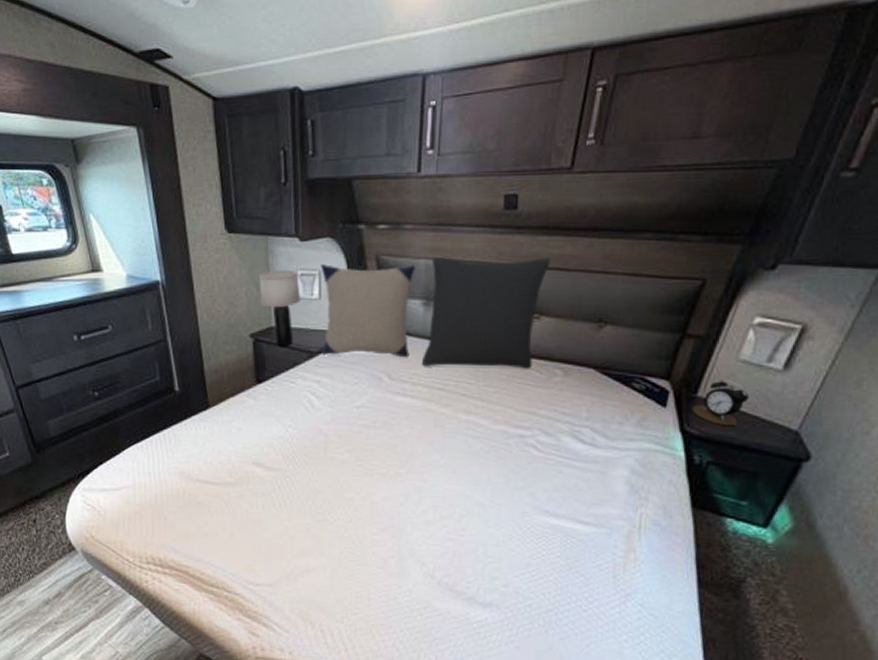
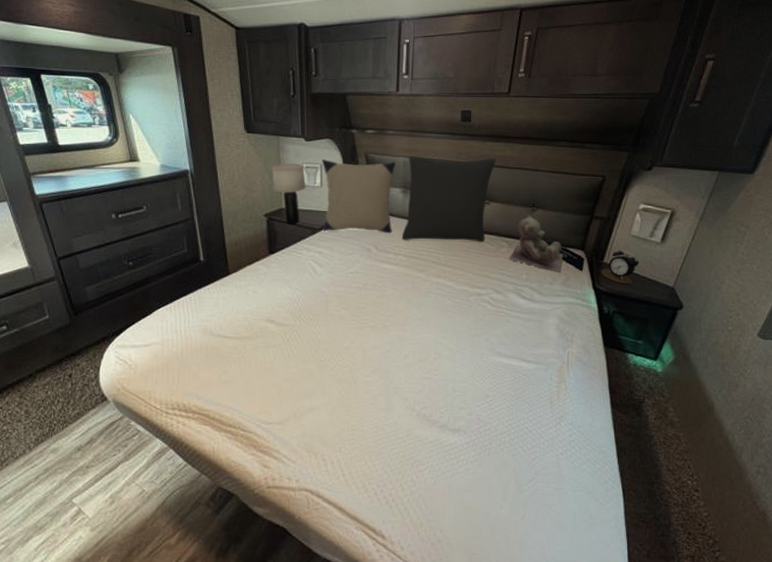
stuffed animal: none [564,334,639,409] -> present [509,215,562,272]

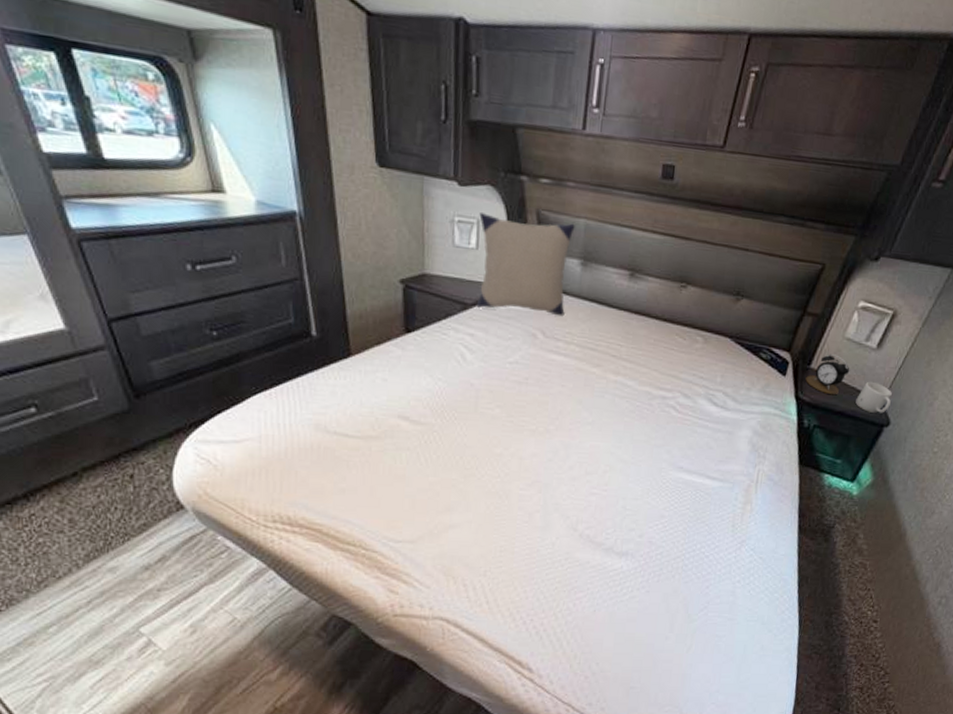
table lamp: present [272,163,307,224] -> none [412,213,458,296]
pillow: present [401,156,496,242] -> none [575,218,700,335]
stuffed animal: present [509,215,562,272] -> none [703,305,765,376]
mug: none [648,271,682,298] -> present [855,381,893,413]

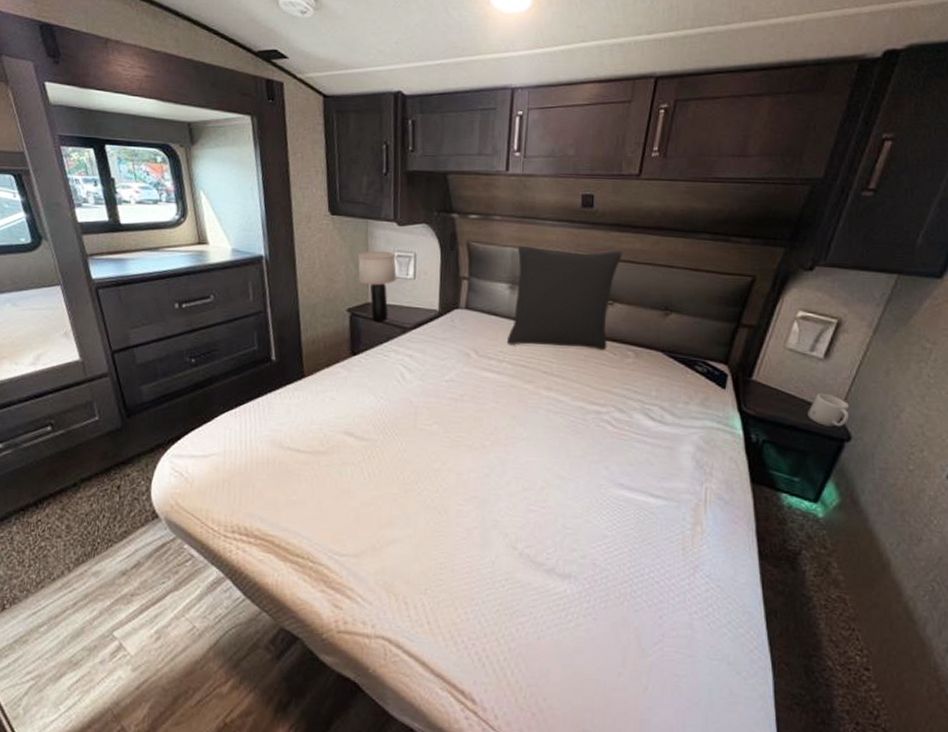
table lamp: none [412,213,458,296] -> present [358,250,397,321]
pillow: present [476,213,575,317] -> none [414,247,503,337]
pillow: none [575,218,700,335] -> present [506,246,622,351]
alarm clock: present [805,354,850,395] -> none [748,365,797,408]

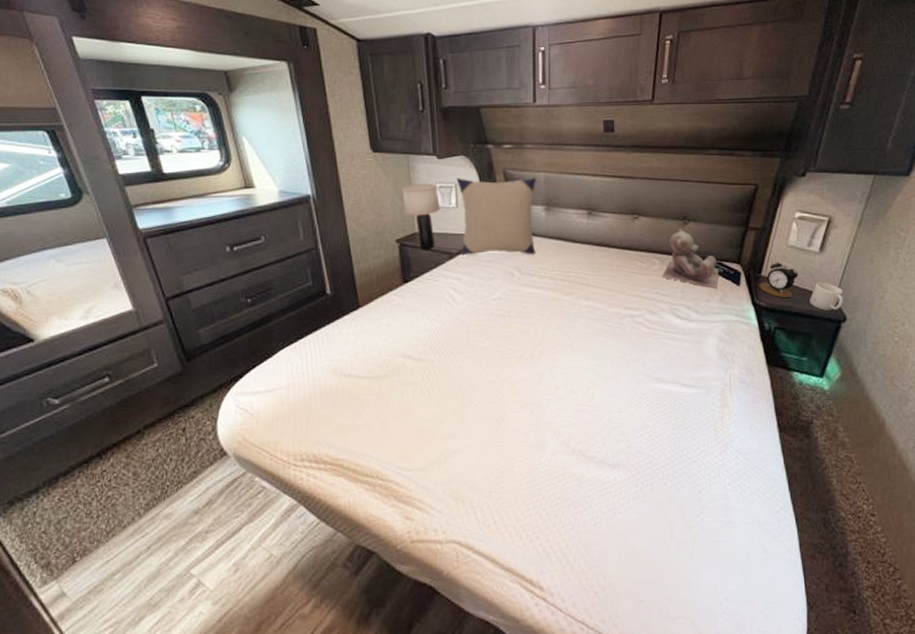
pillow: none [414,247,503,337] -> present [456,177,536,256]
pillow: present [506,246,622,351] -> none [546,169,643,261]
stuffed animal: none [635,320,701,390] -> present [662,229,719,288]
alarm clock: none [748,365,797,408] -> present [759,261,799,298]

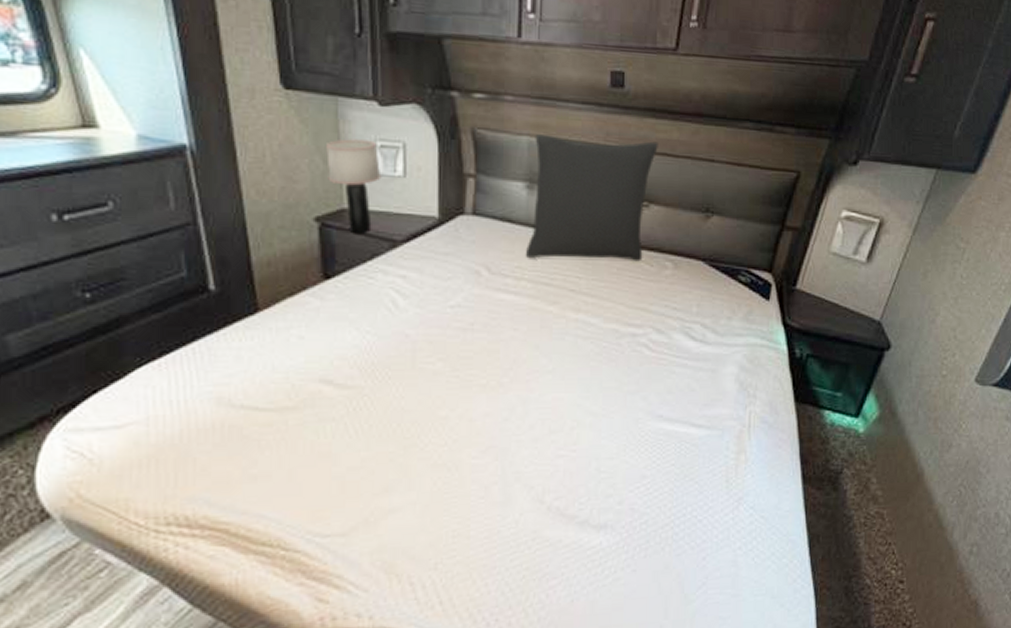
pillow: present [456,177,536,256] -> none [405,135,517,249]
pillow: none [546,169,643,261] -> present [525,134,658,262]
stuffed animal: present [662,229,719,288] -> none [674,224,744,303]
alarm clock: present [759,261,799,298] -> none [792,272,840,319]
mug: present [809,282,844,311] -> none [850,300,890,335]

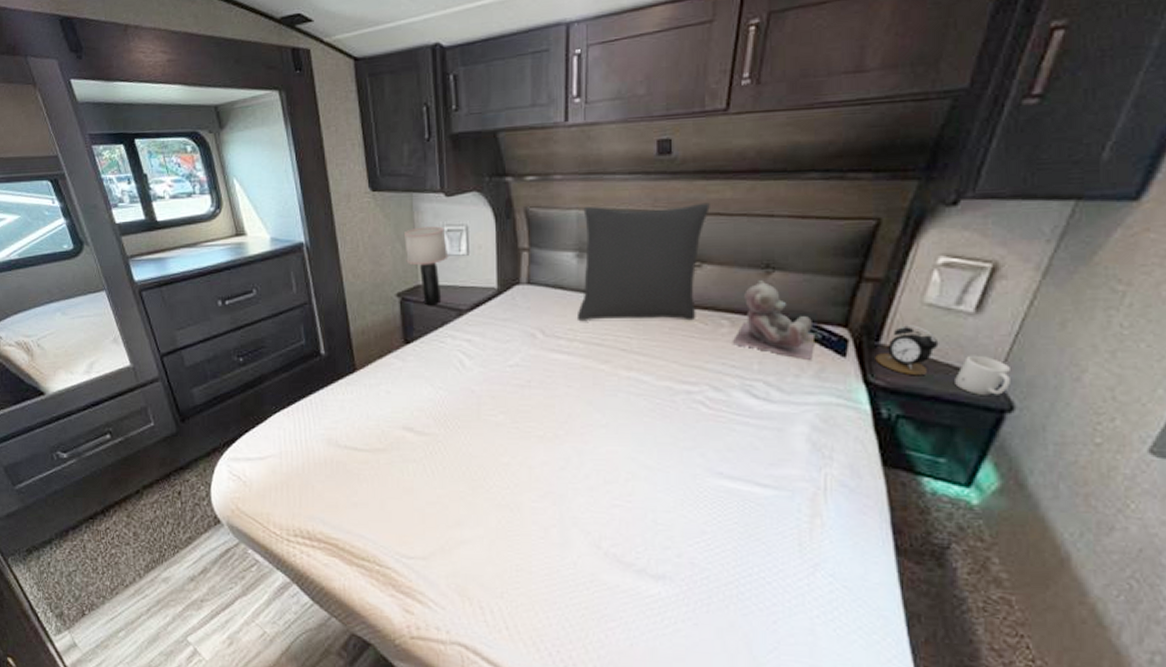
stuffed animal: none [674,224,744,303] -> present [732,280,814,360]
alarm clock: none [792,272,840,319] -> present [875,325,939,376]
mug: none [850,300,890,335] -> present [955,355,1012,395]

